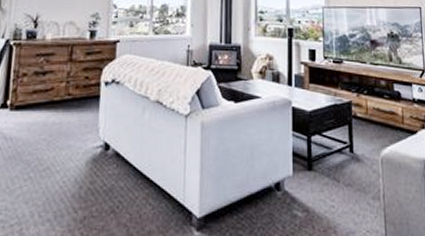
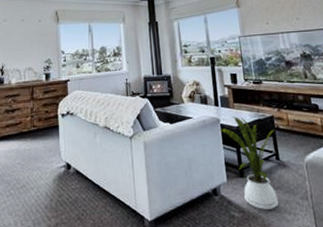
house plant: none [291,100,351,210] -> present [220,117,278,210]

